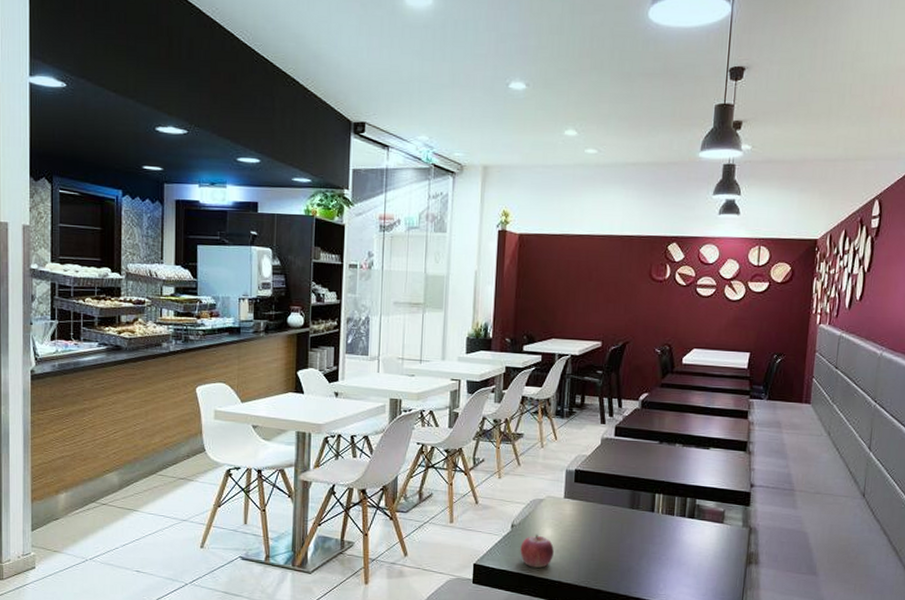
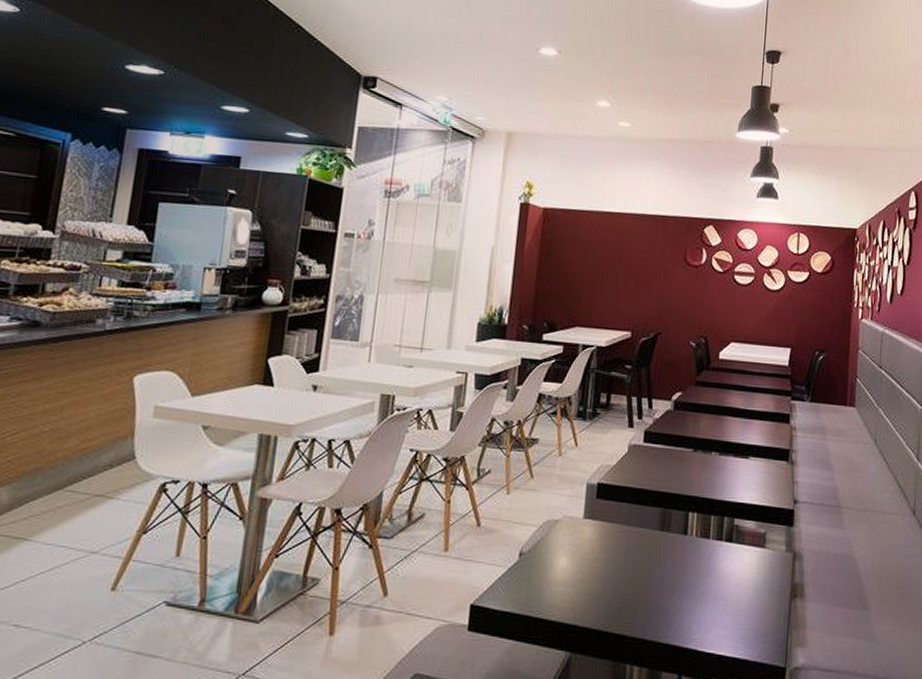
fruit: present [520,534,554,568] -> none [528,564,570,608]

